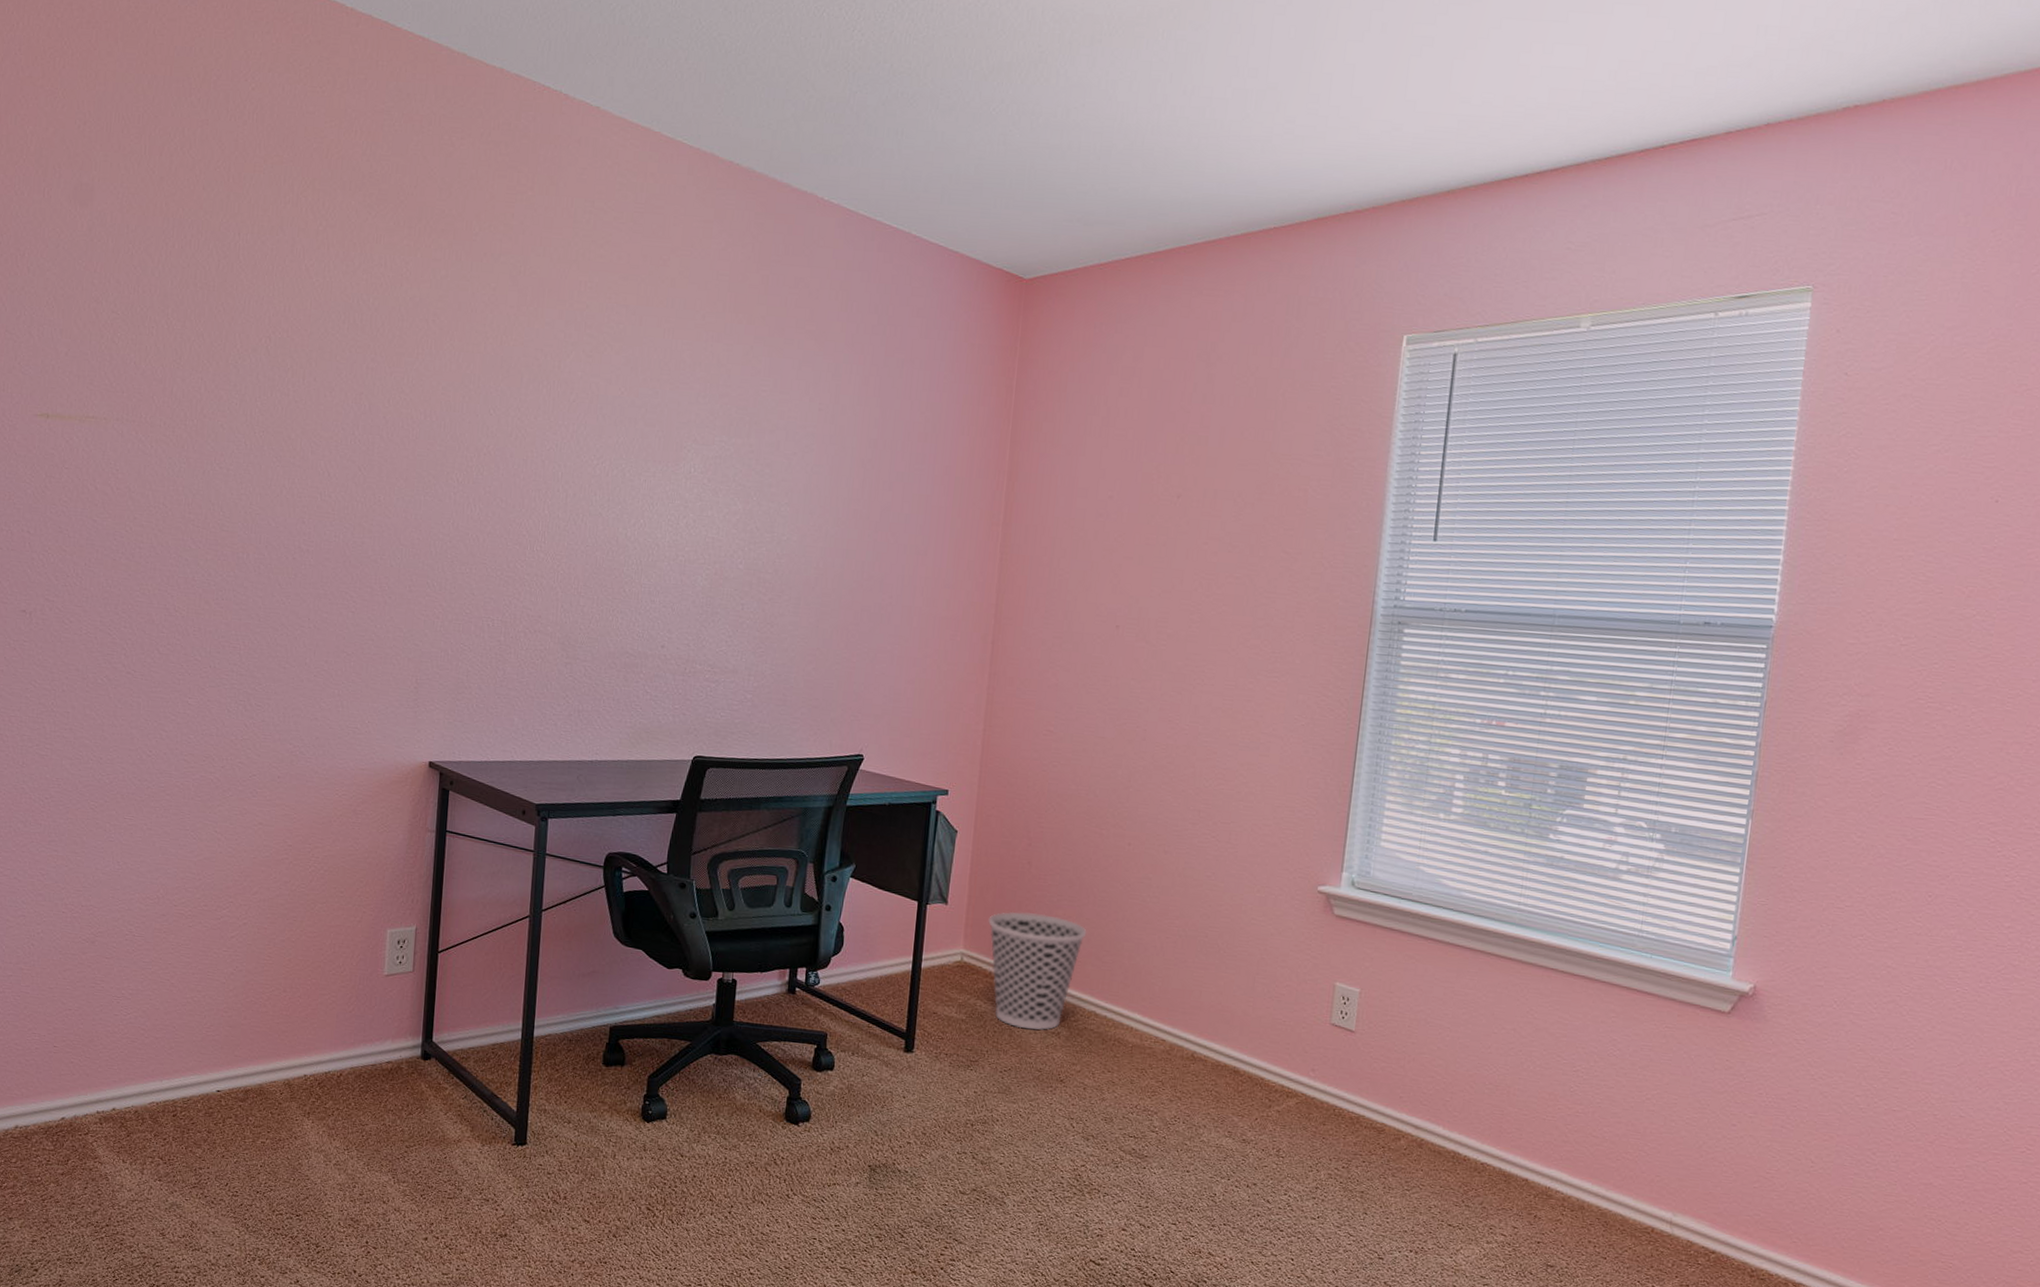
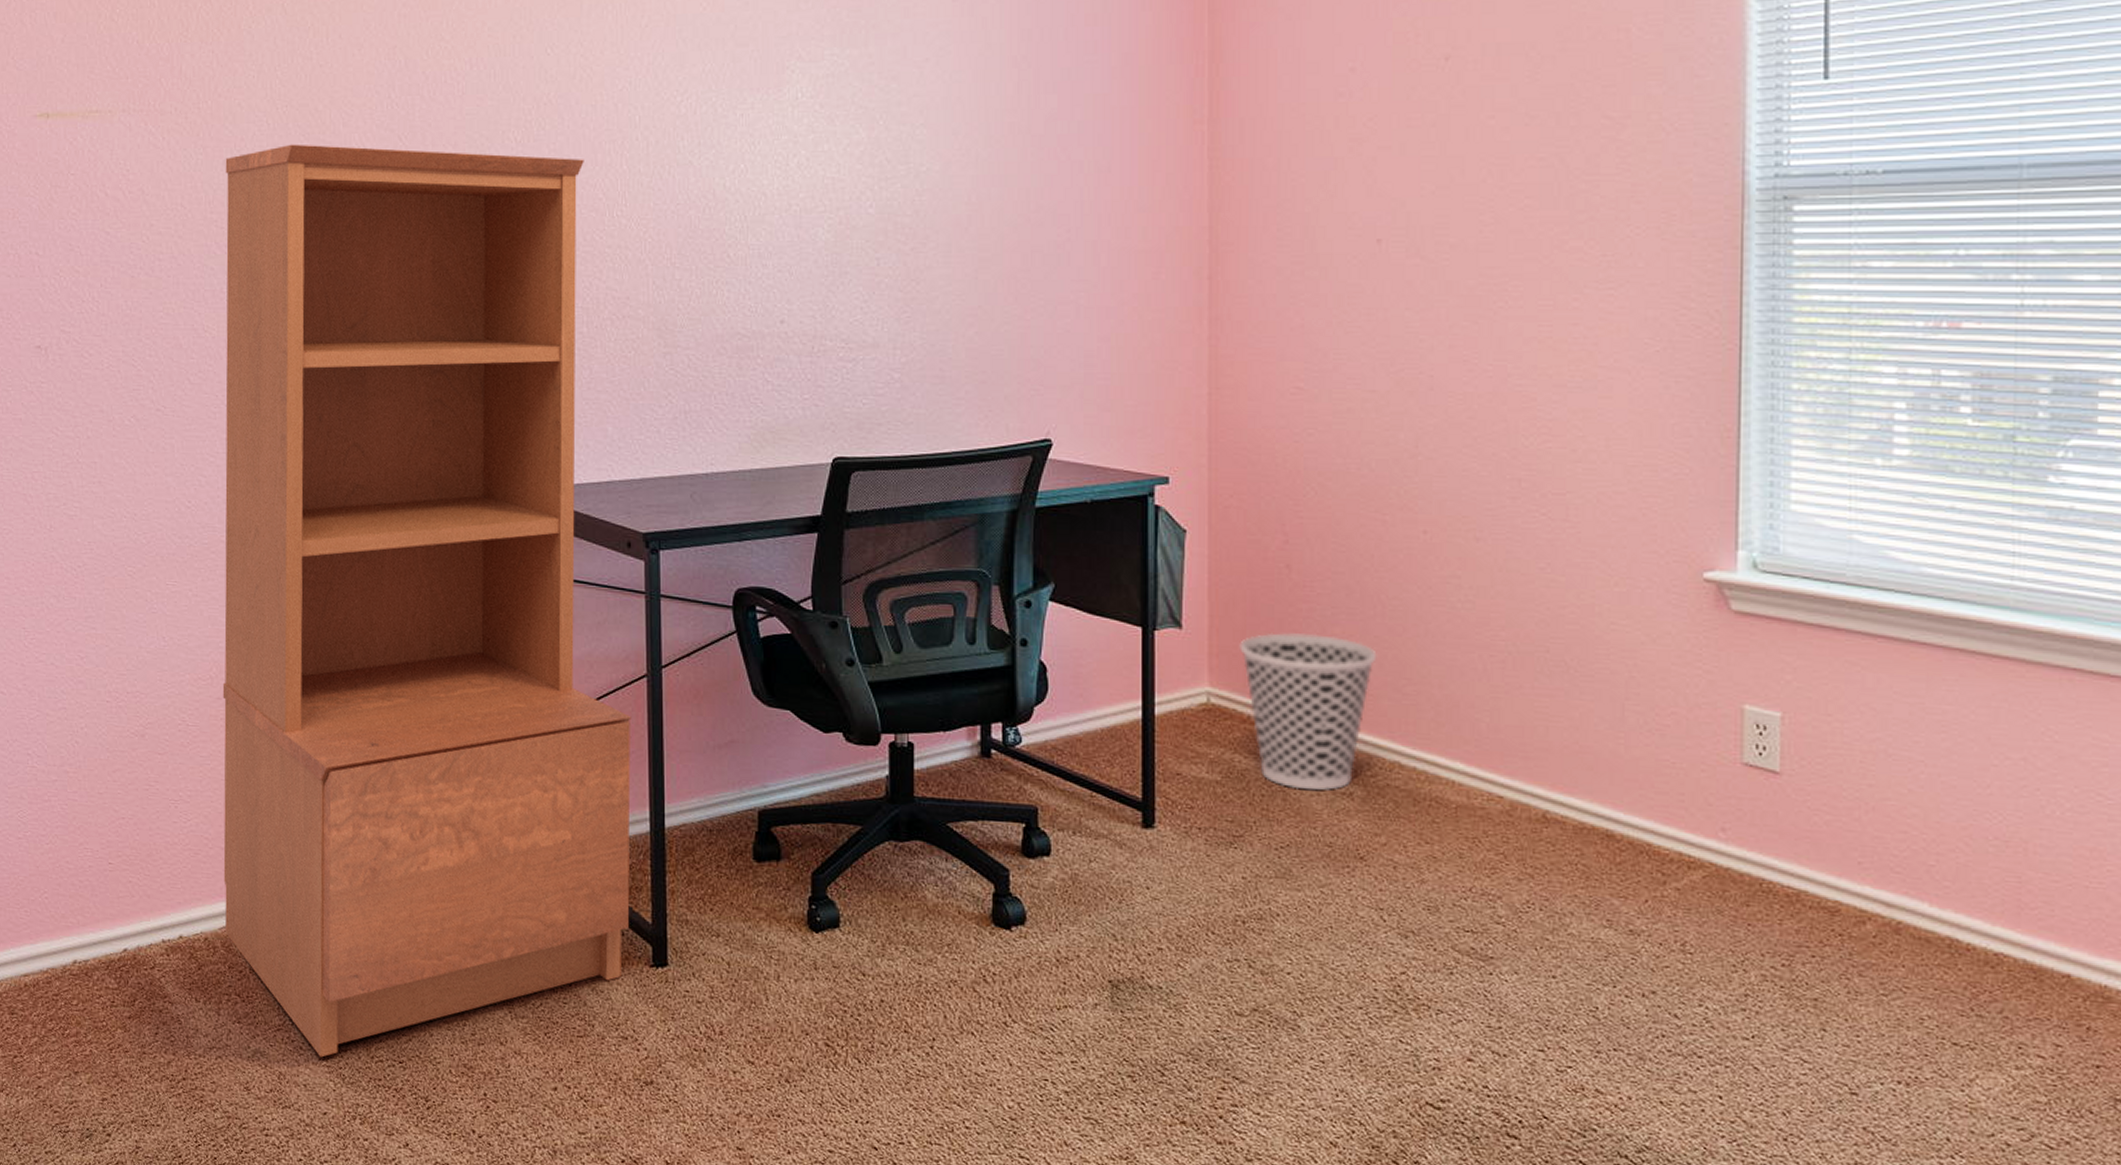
bookshelf: none [154,463,514,1210] -> present [222,144,632,1058]

